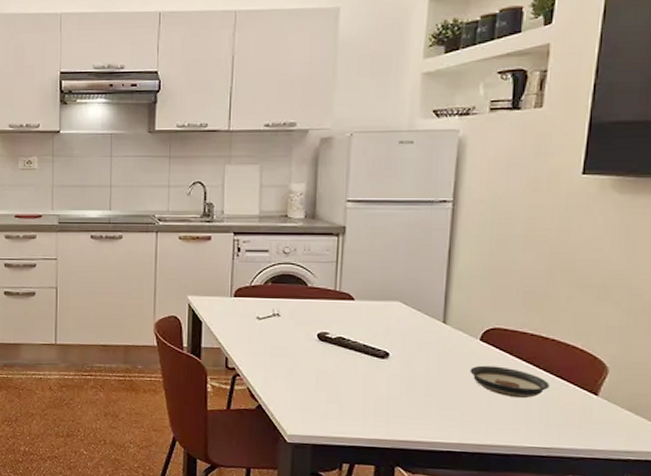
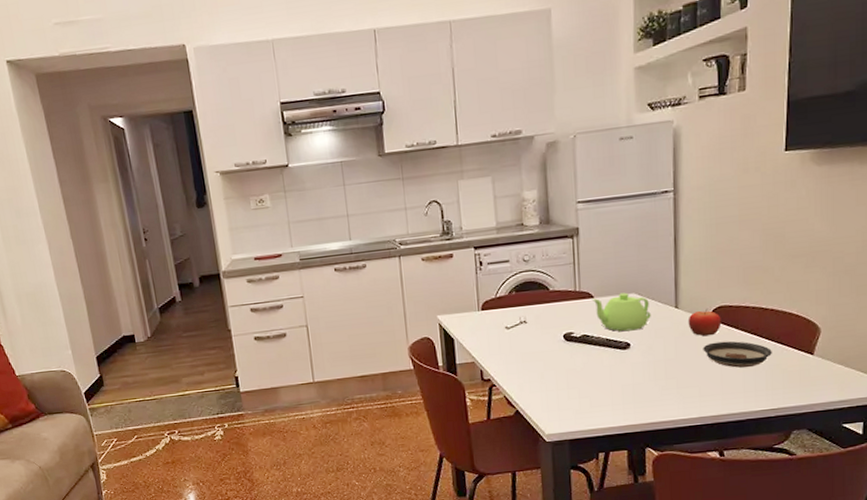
teapot: none [352,299,415,340] -> present [591,292,651,332]
fruit: none [455,328,494,358] -> present [688,308,722,337]

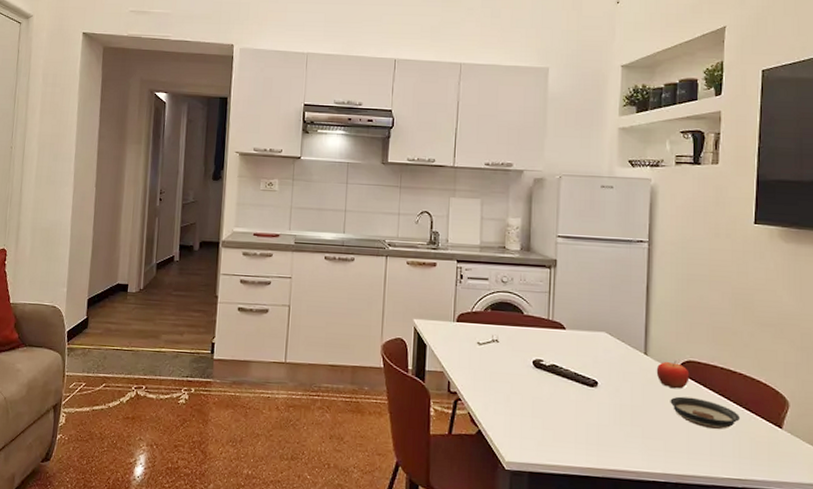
teapot: present [591,292,651,332] -> none [563,329,620,370]

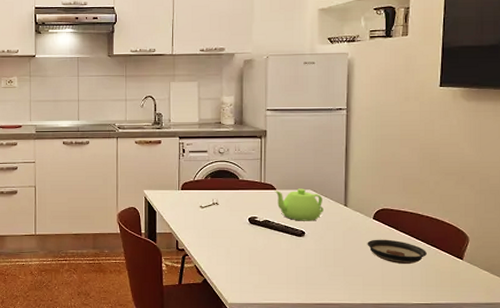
teapot: none [563,329,620,370] -> present [274,188,324,221]
fruit: present [656,360,690,389] -> none [355,209,384,233]

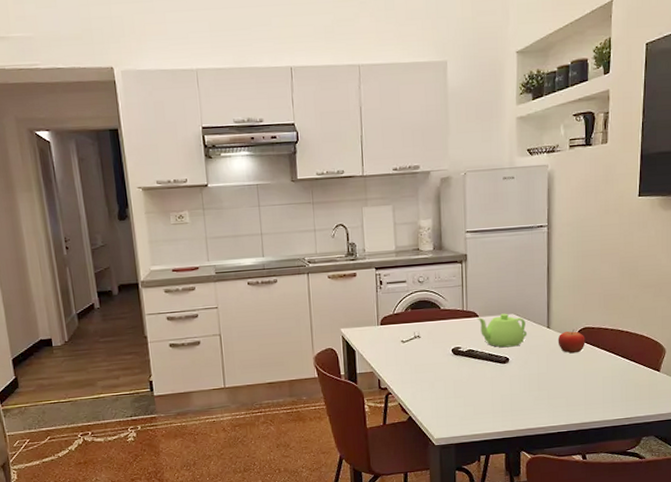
fruit: none [355,209,384,233] -> present [557,329,586,354]
saucer: present [367,239,427,265] -> none [570,358,626,382]

